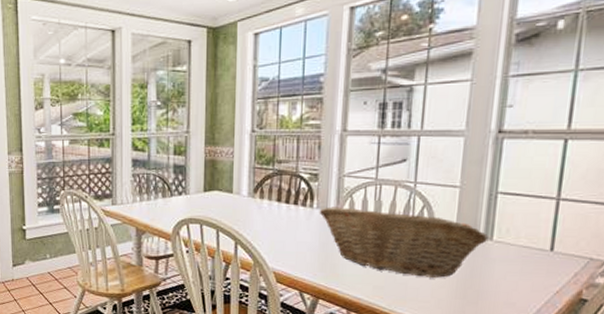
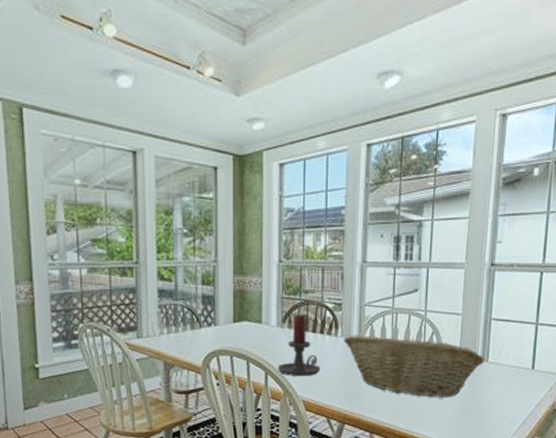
candle holder: none [247,185,294,248] -> present [277,314,321,377]

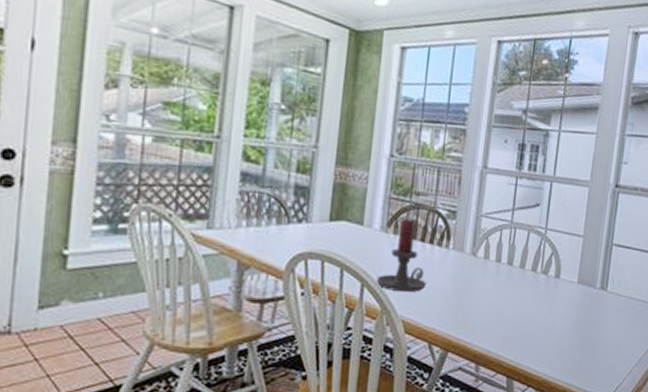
fruit basket: present [343,335,485,398] -> none [454,248,604,328]

